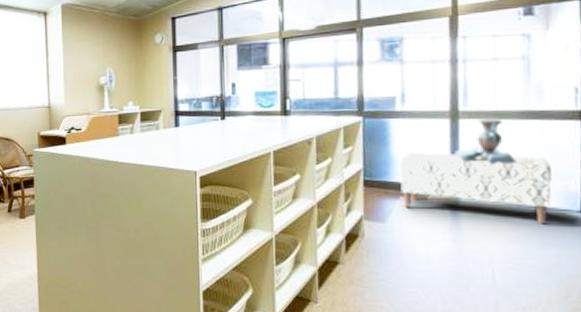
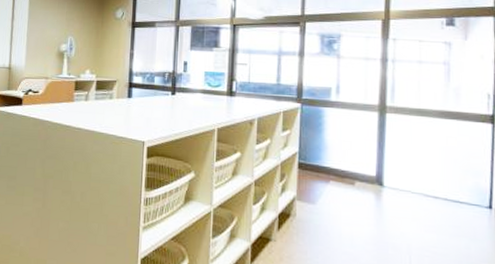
bench: present [400,152,552,225] -> none [331,140,465,217]
decorative urn: present [453,118,517,165] -> none [380,114,436,159]

